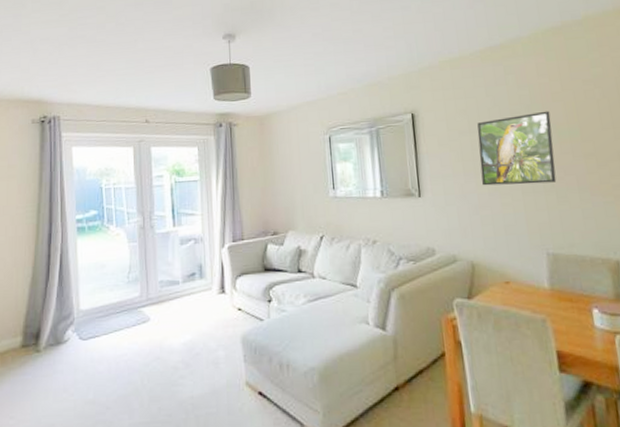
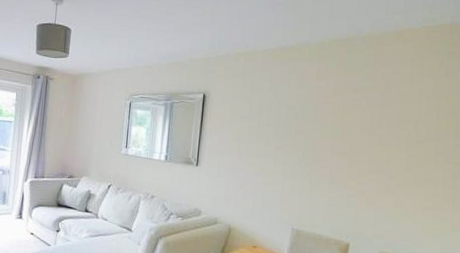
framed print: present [477,110,557,186] -> none [251,110,320,172]

